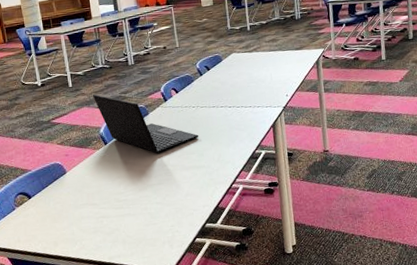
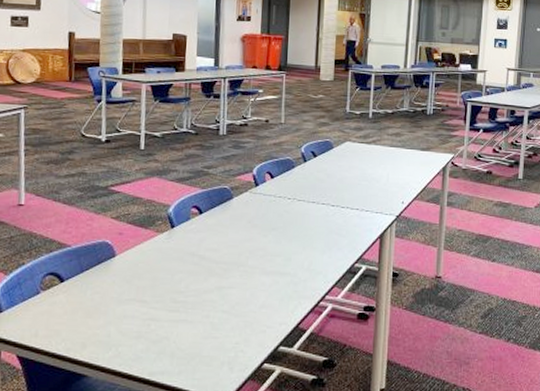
laptop: present [92,94,199,153] -> none [167,164,290,249]

